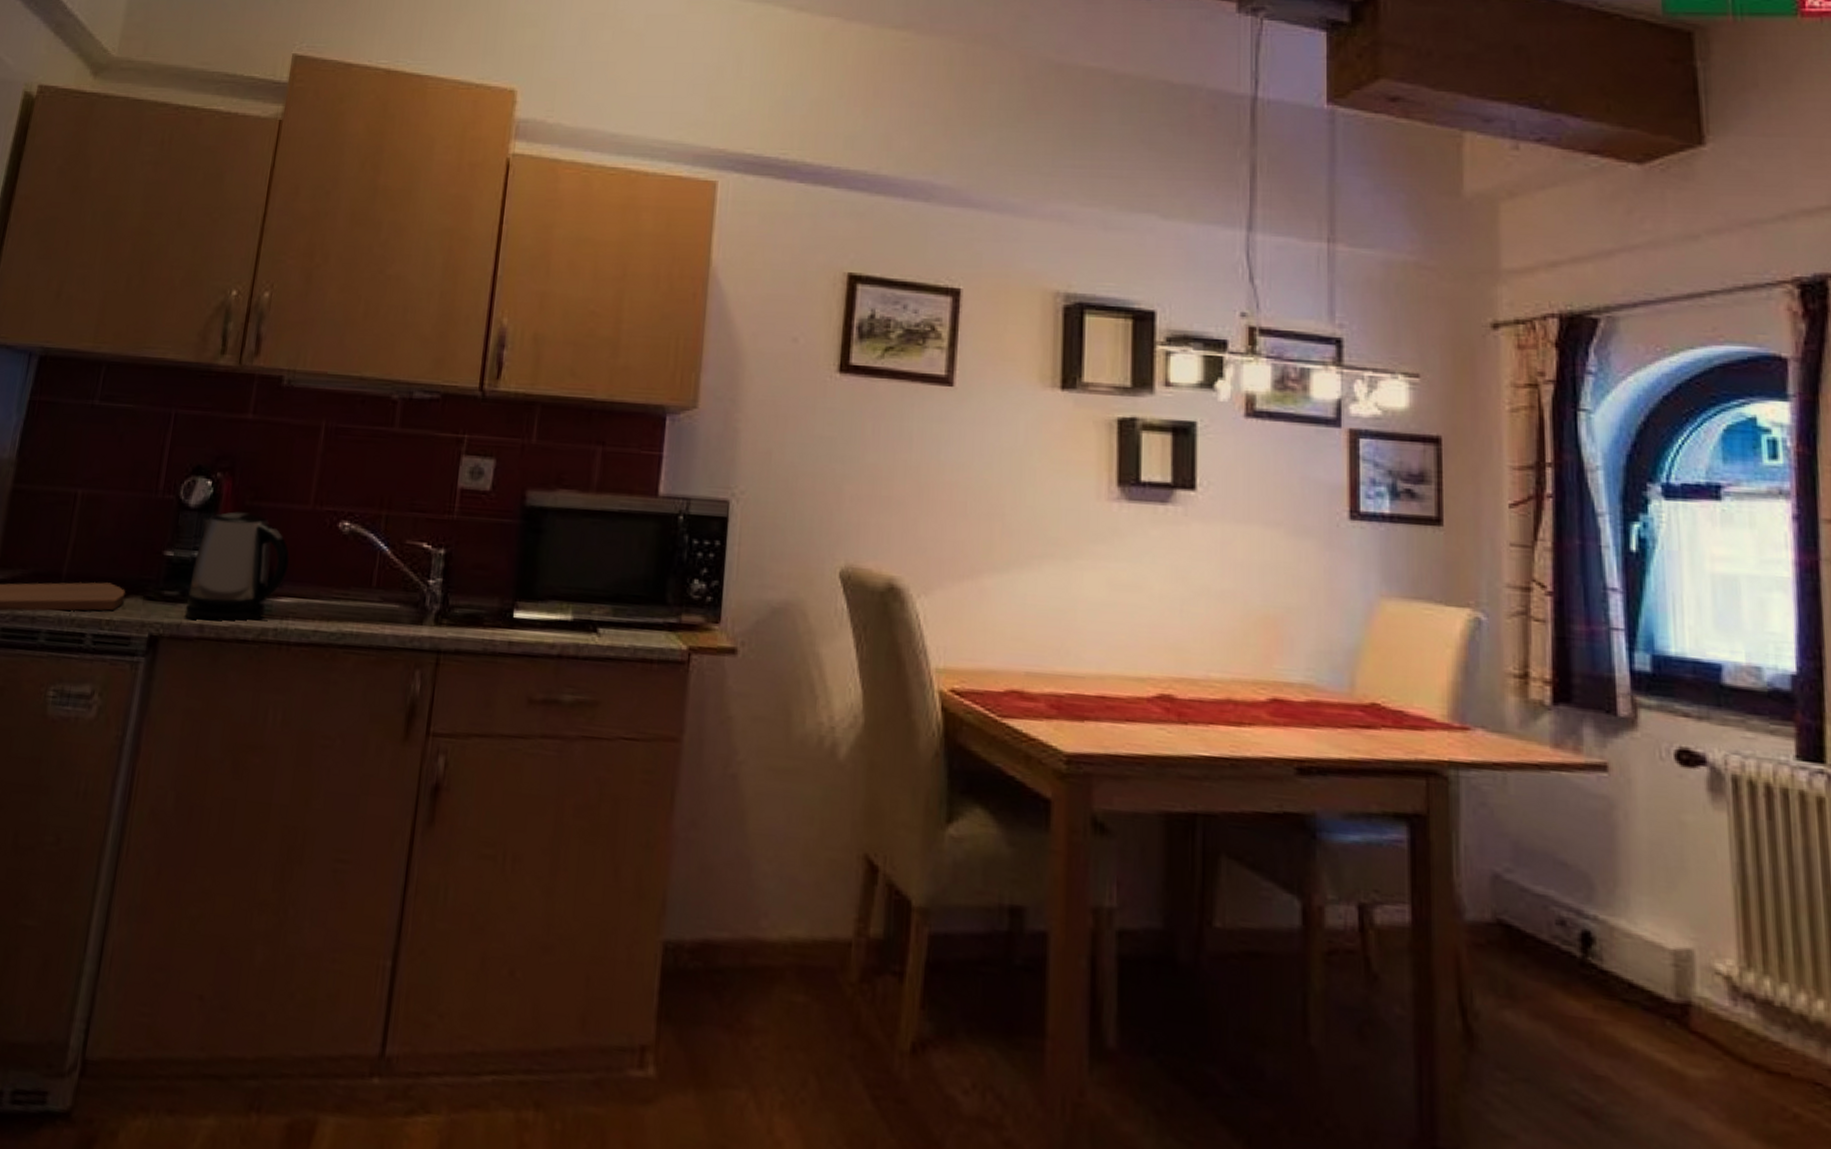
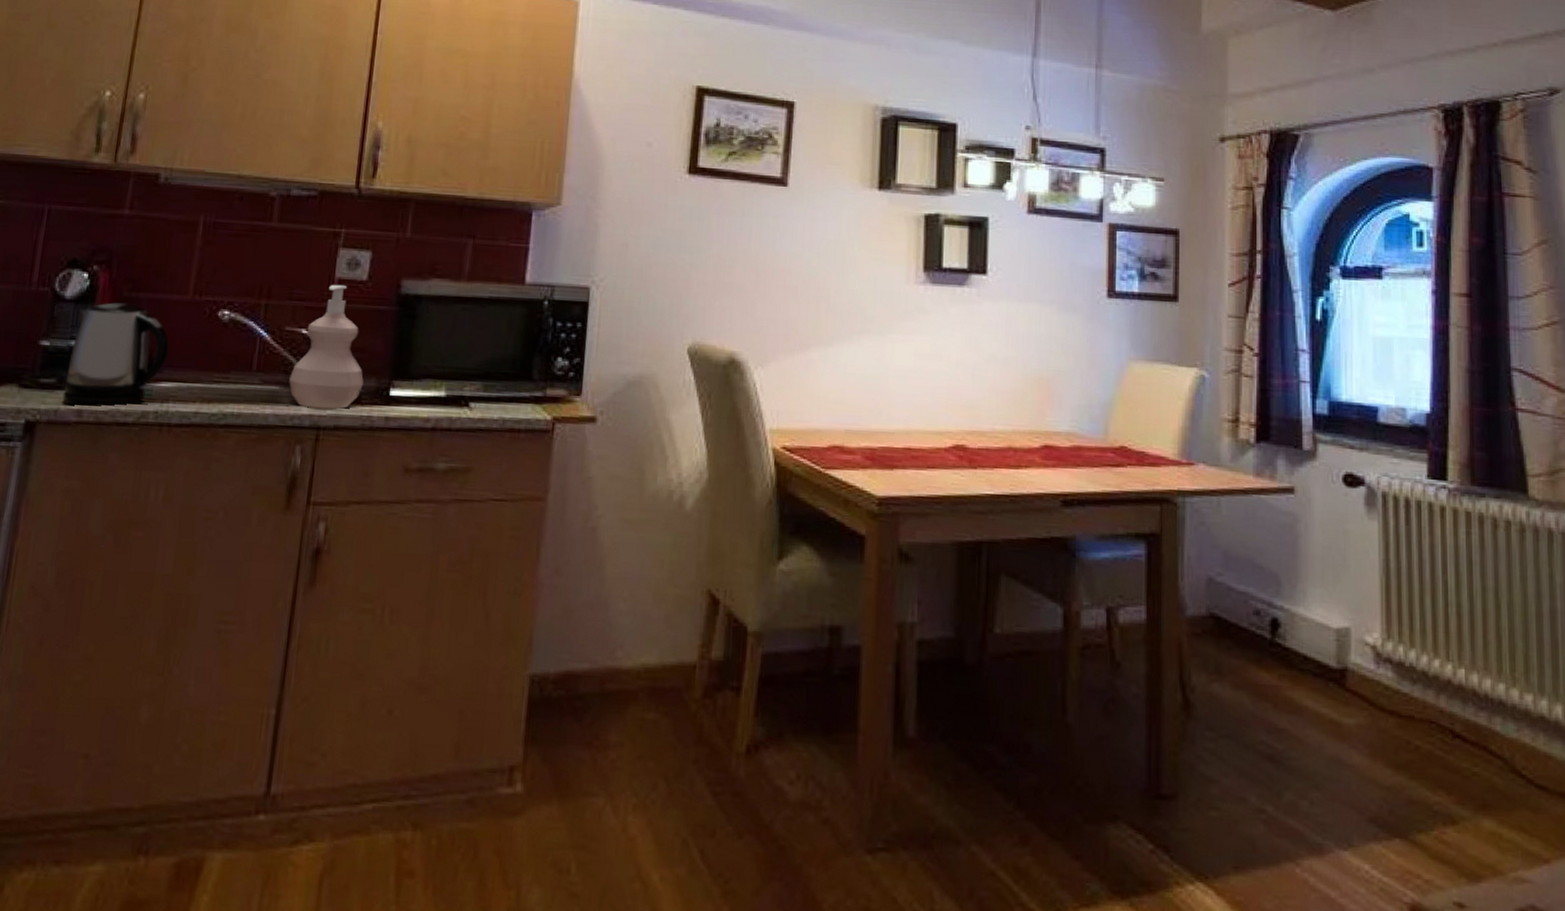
soap bottle: none [409,494,486,633] -> present [289,284,364,411]

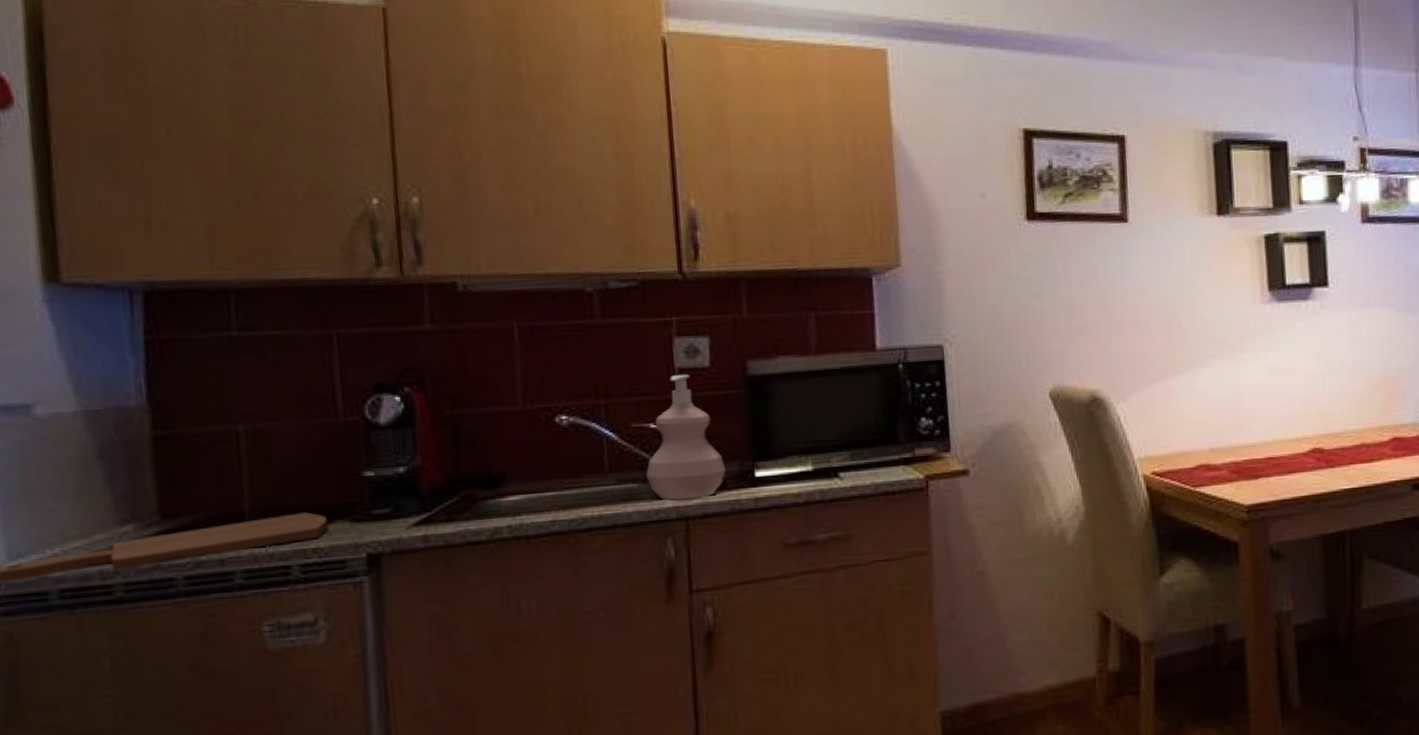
kettle: present [62,302,169,407] -> none [399,421,509,532]

